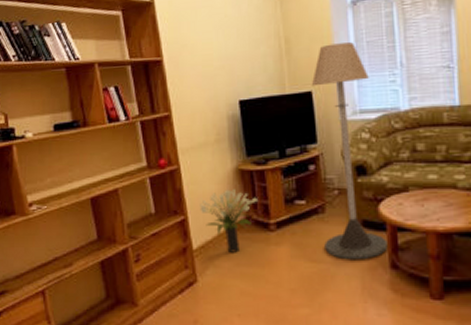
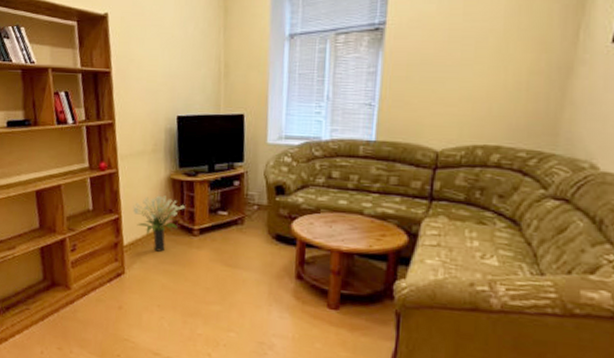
floor lamp: present [311,42,388,260] -> none [240,72,297,268]

